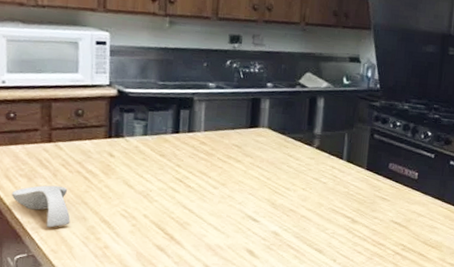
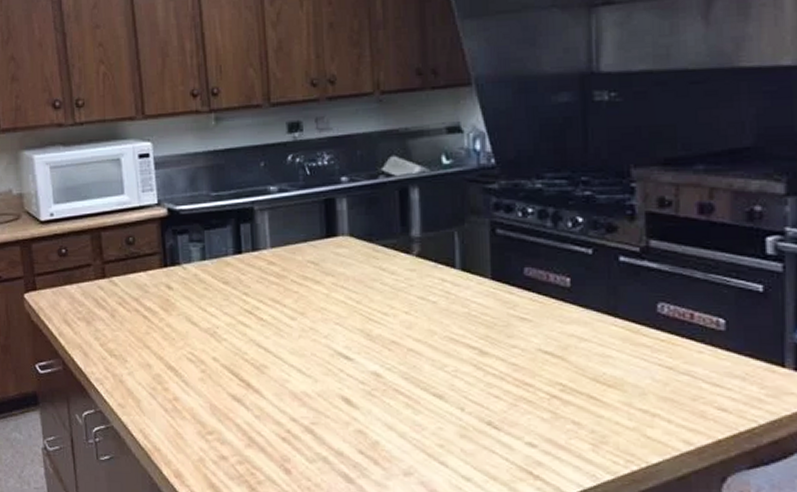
spoon rest: present [11,185,71,228] -> none [72,328,135,378]

